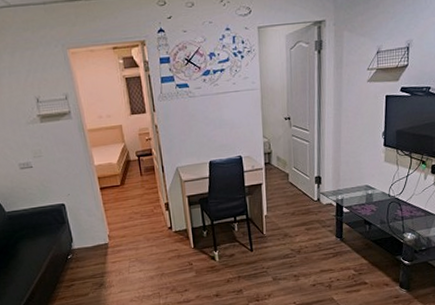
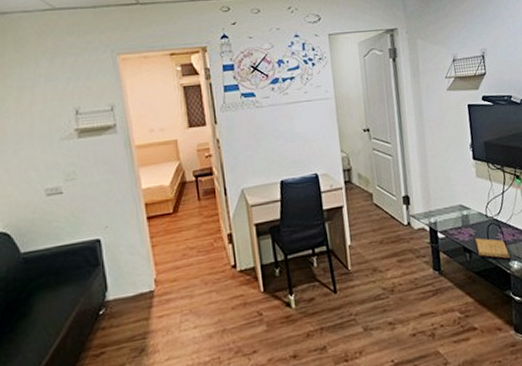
book: none [375,213,406,232] -> present [474,238,511,260]

